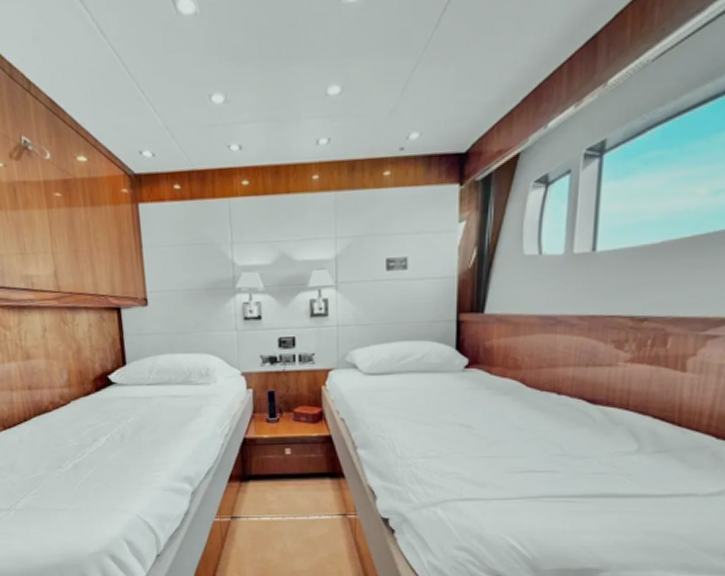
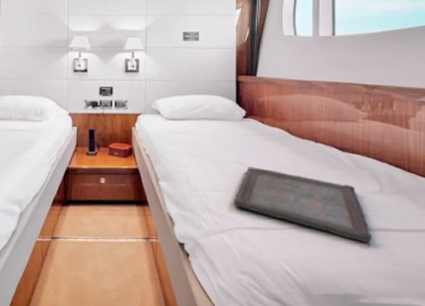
serving tray: none [449,428,621,511] -> present [233,167,372,242]

